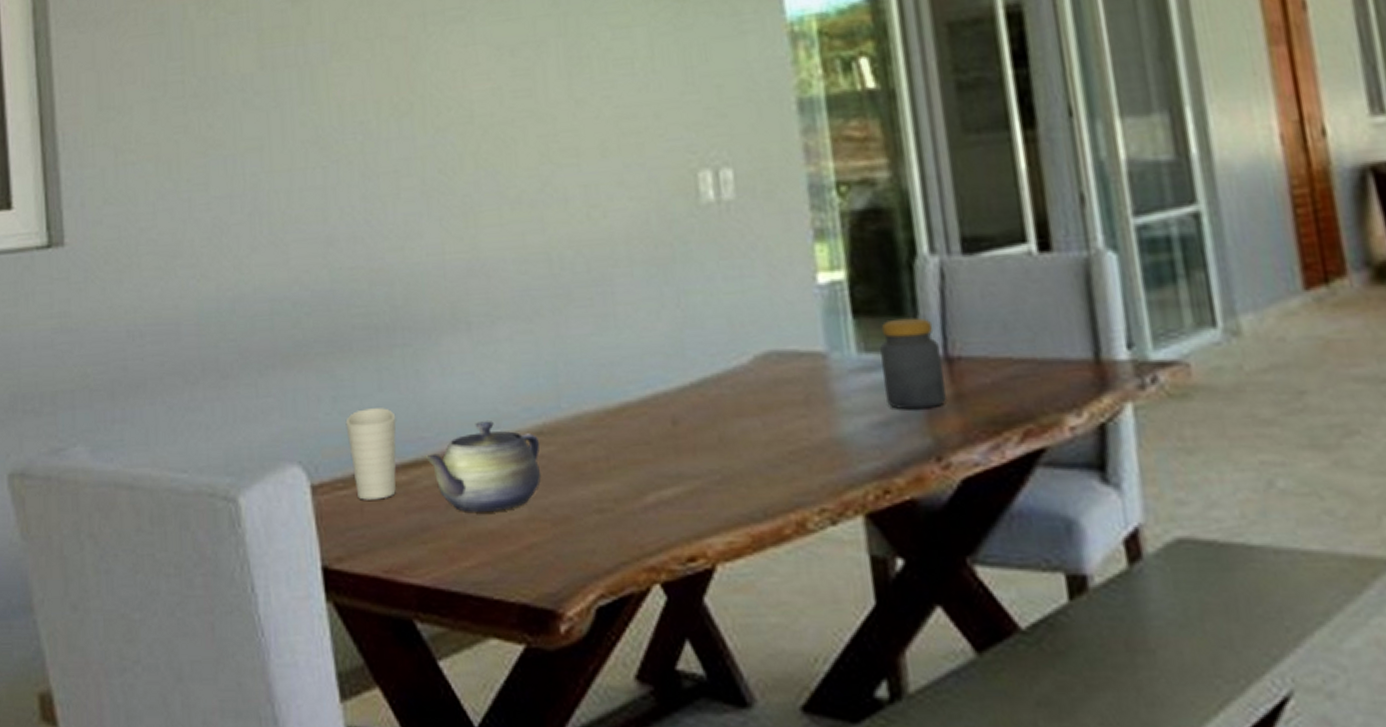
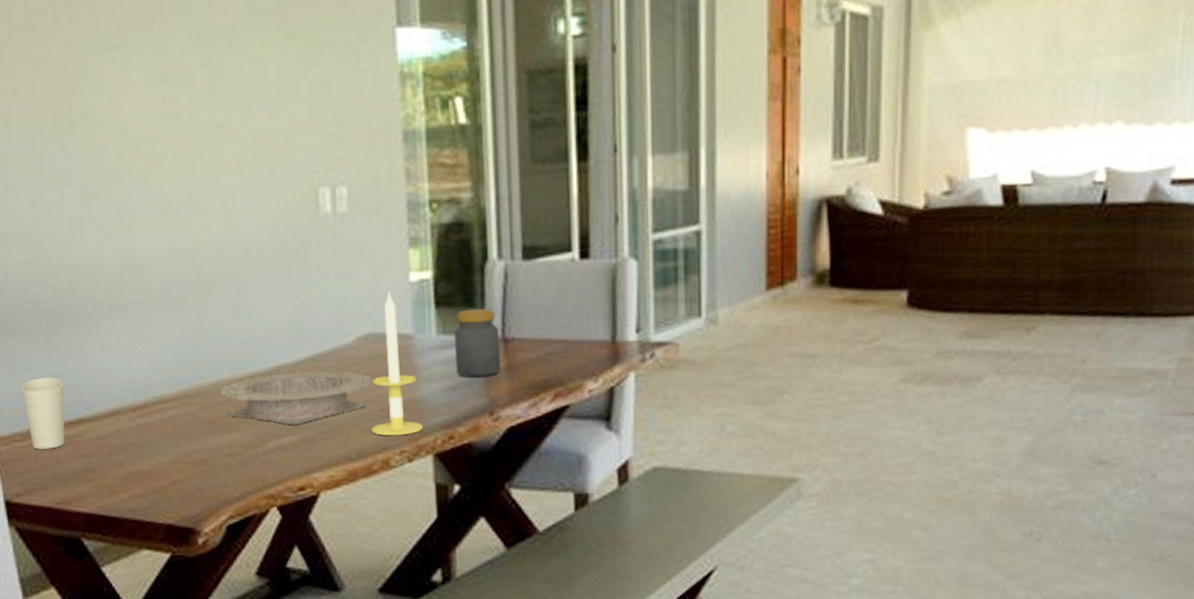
teapot: present [425,421,542,512] -> none [89,387,185,457]
bowl: none [584,396,777,472] -> present [220,368,372,425]
candle: none [777,298,848,489] -> present [372,292,423,436]

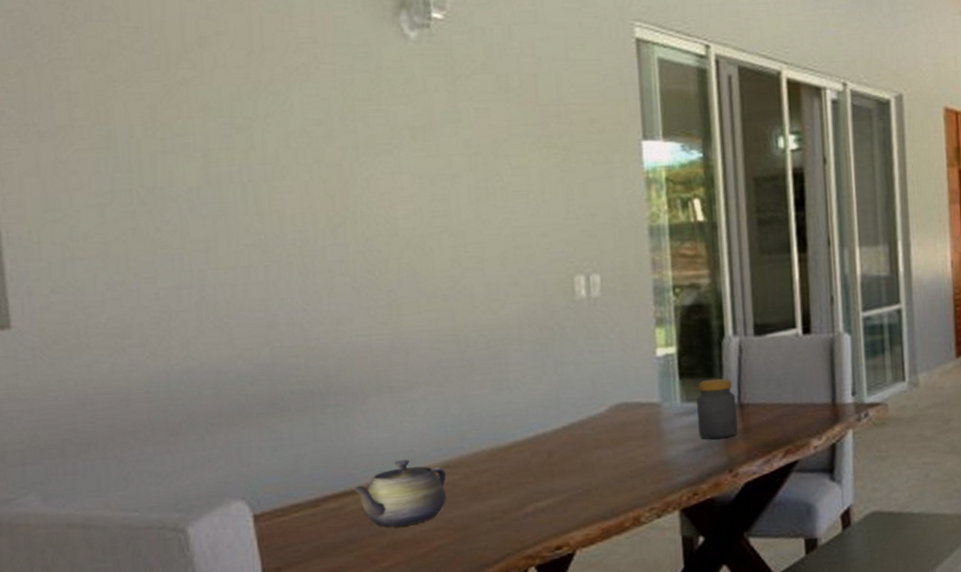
cup: present [21,377,65,450] -> none [284,453,329,524]
teapot: none [89,387,185,457] -> present [352,459,447,527]
bowl: present [220,368,372,425] -> none [481,435,623,489]
candle: present [372,292,423,436] -> none [624,366,670,495]

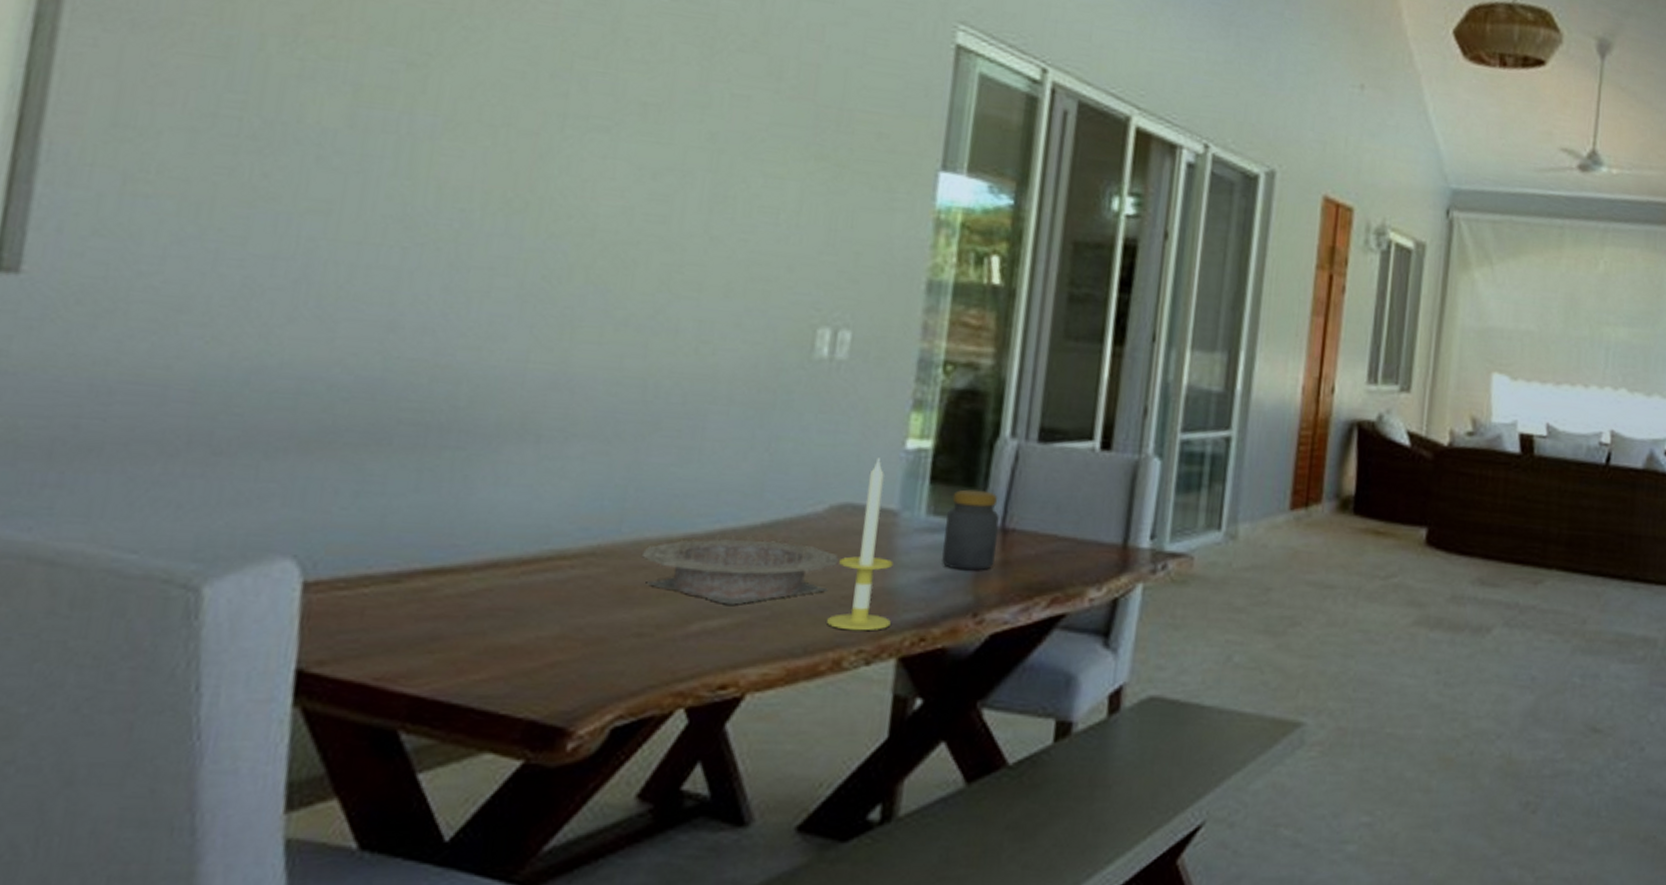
teapot: present [352,459,447,527] -> none [453,535,590,627]
bowl: none [481,435,623,489] -> present [641,534,838,605]
candle: none [624,366,670,495] -> present [827,457,893,631]

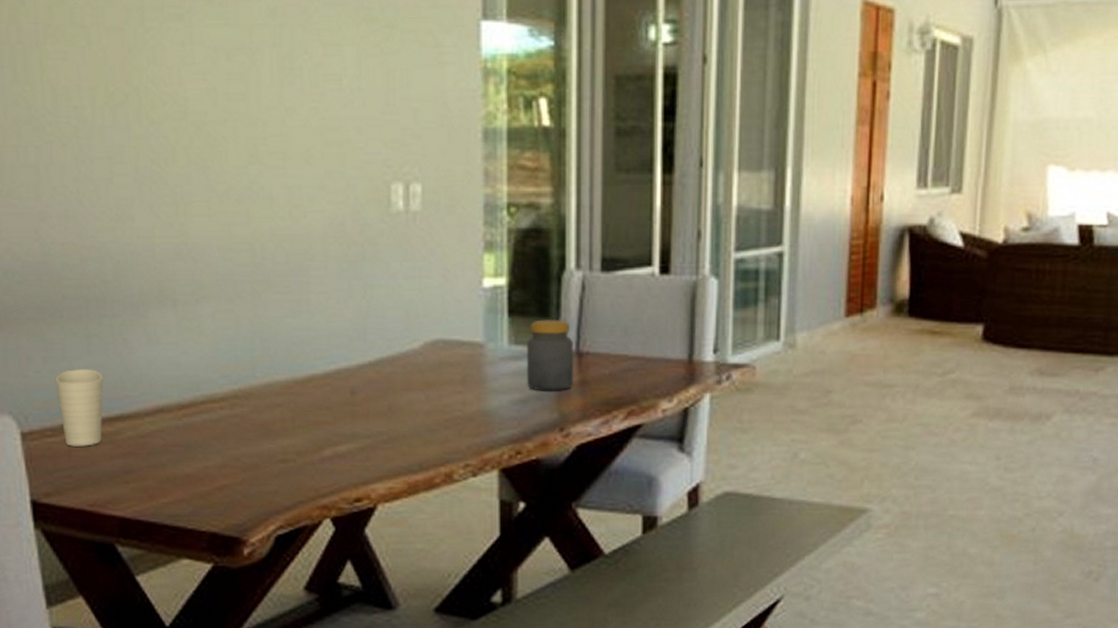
cup: none [360,508,429,604] -> present [55,369,104,446]
bowl: present [641,534,838,605] -> none [275,372,438,432]
candle: present [827,457,893,631] -> none [436,297,489,448]

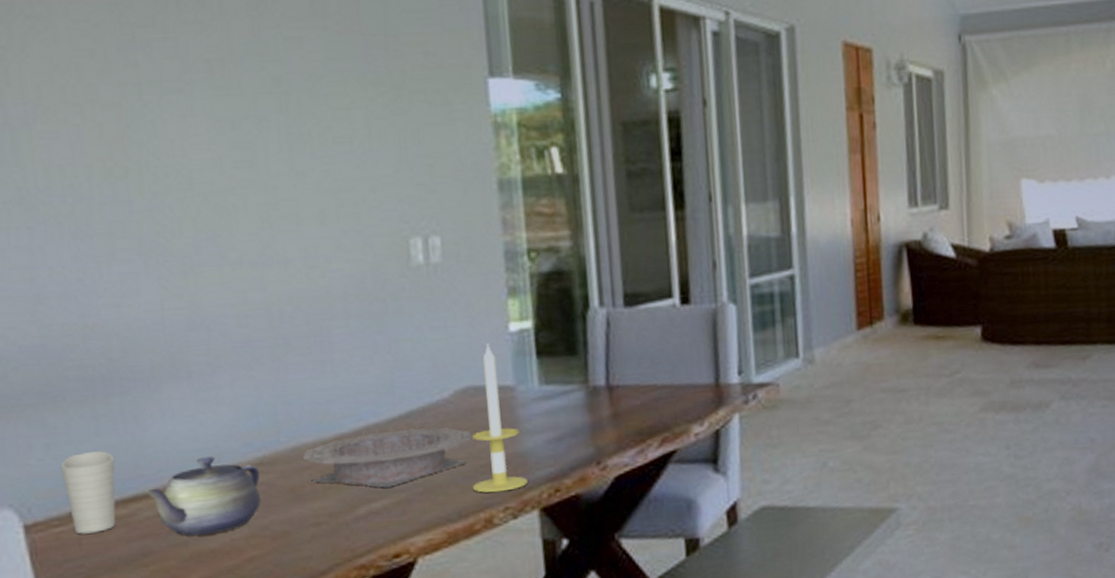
teapot: none [130,385,235,459] -> present [145,456,262,536]
bowl: none [275,372,438,432] -> present [302,425,472,488]
candle: none [436,297,489,448] -> present [472,343,528,493]
jar: present [527,319,573,391] -> none [557,356,606,428]

